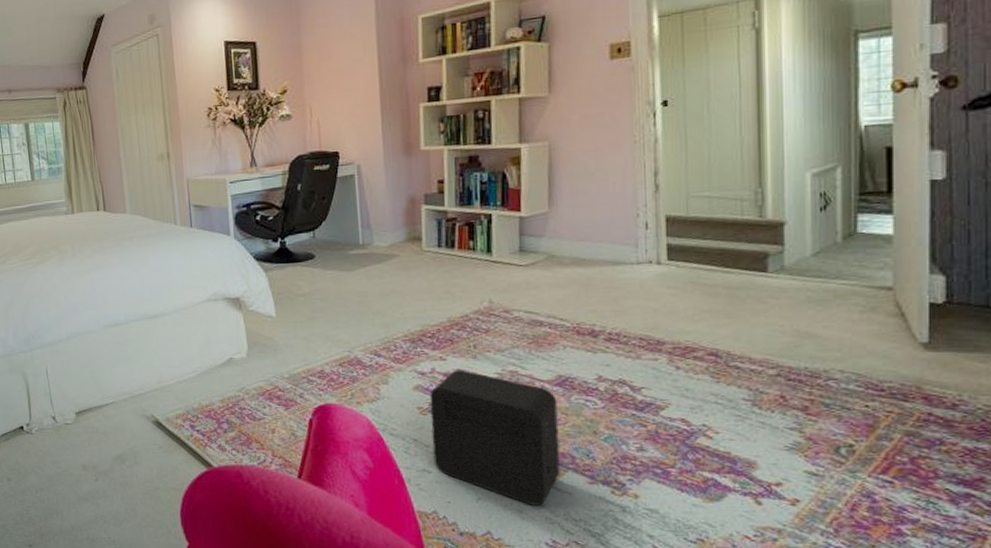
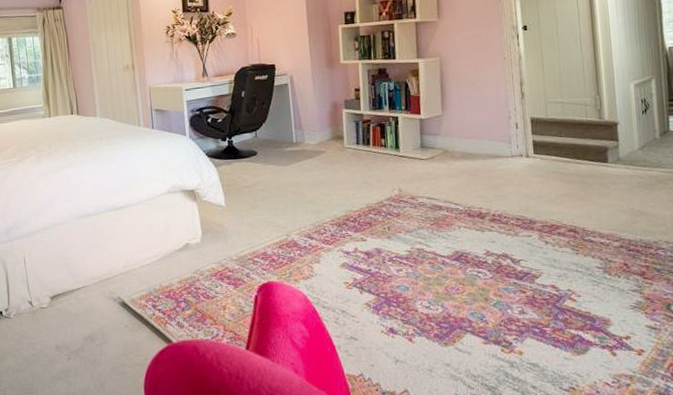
air purifier: present [429,369,560,505] -> none [354,248,461,365]

